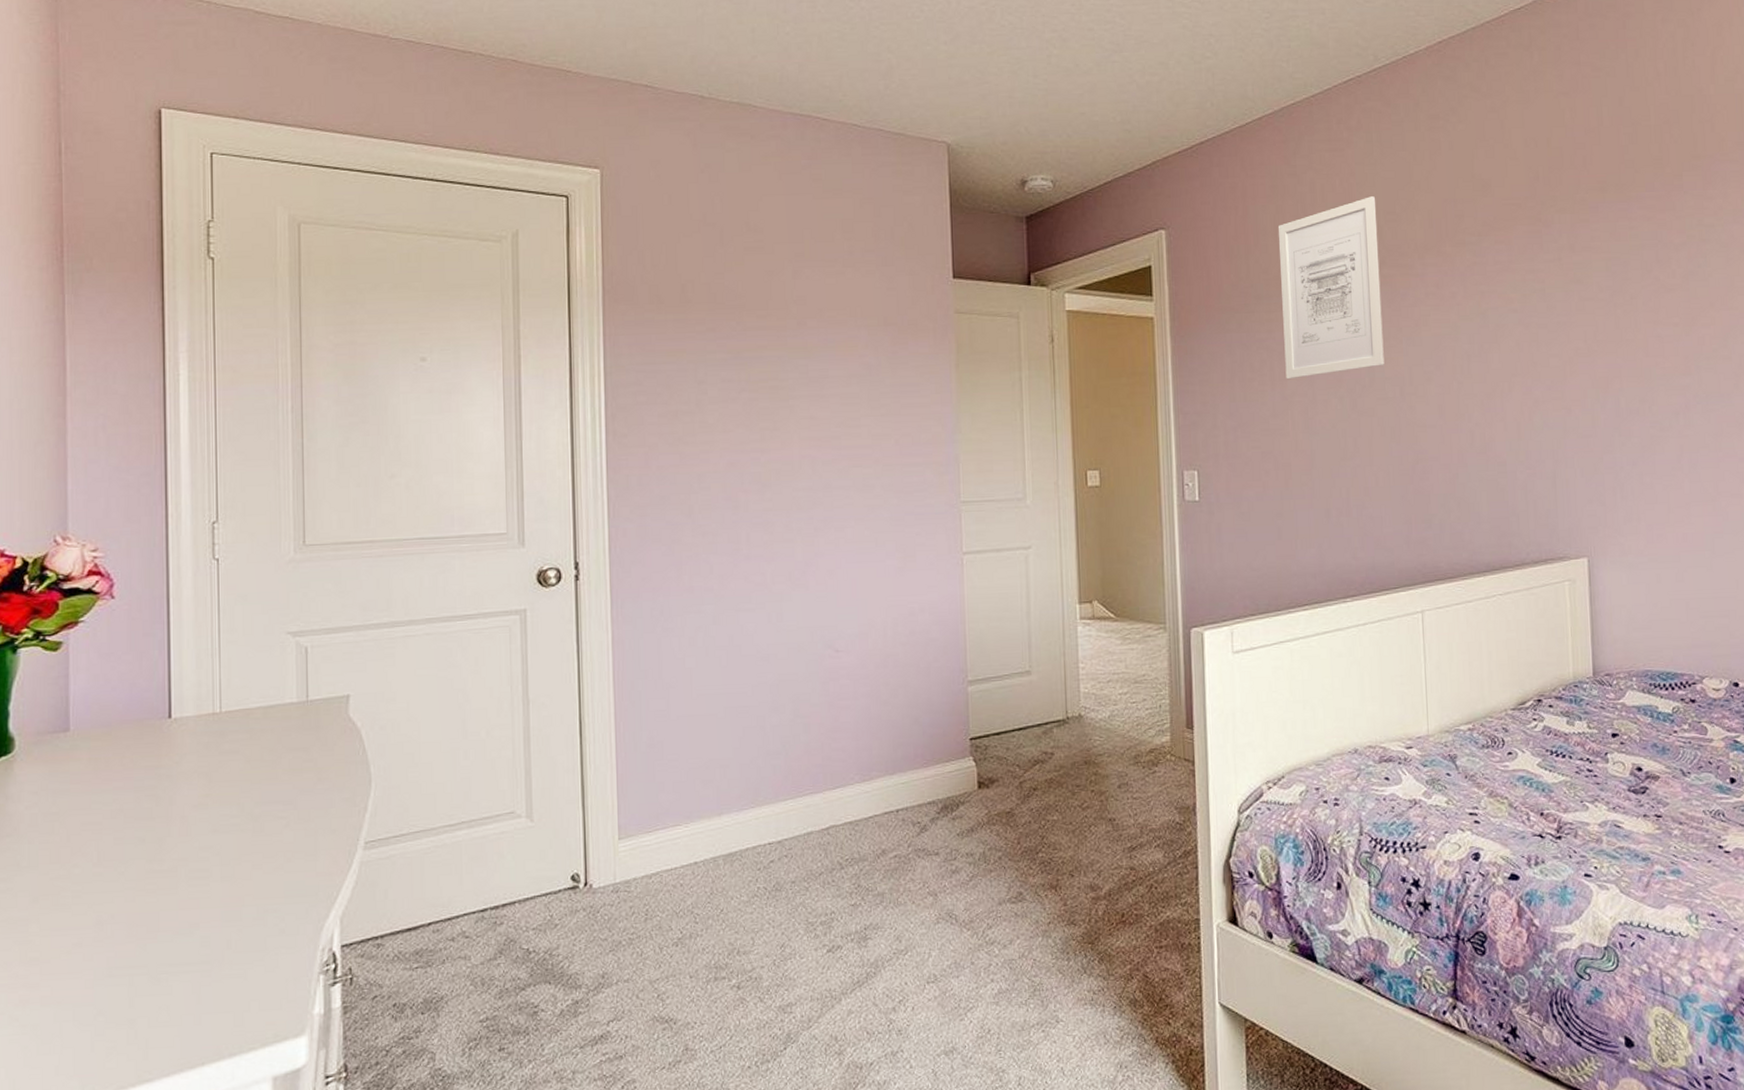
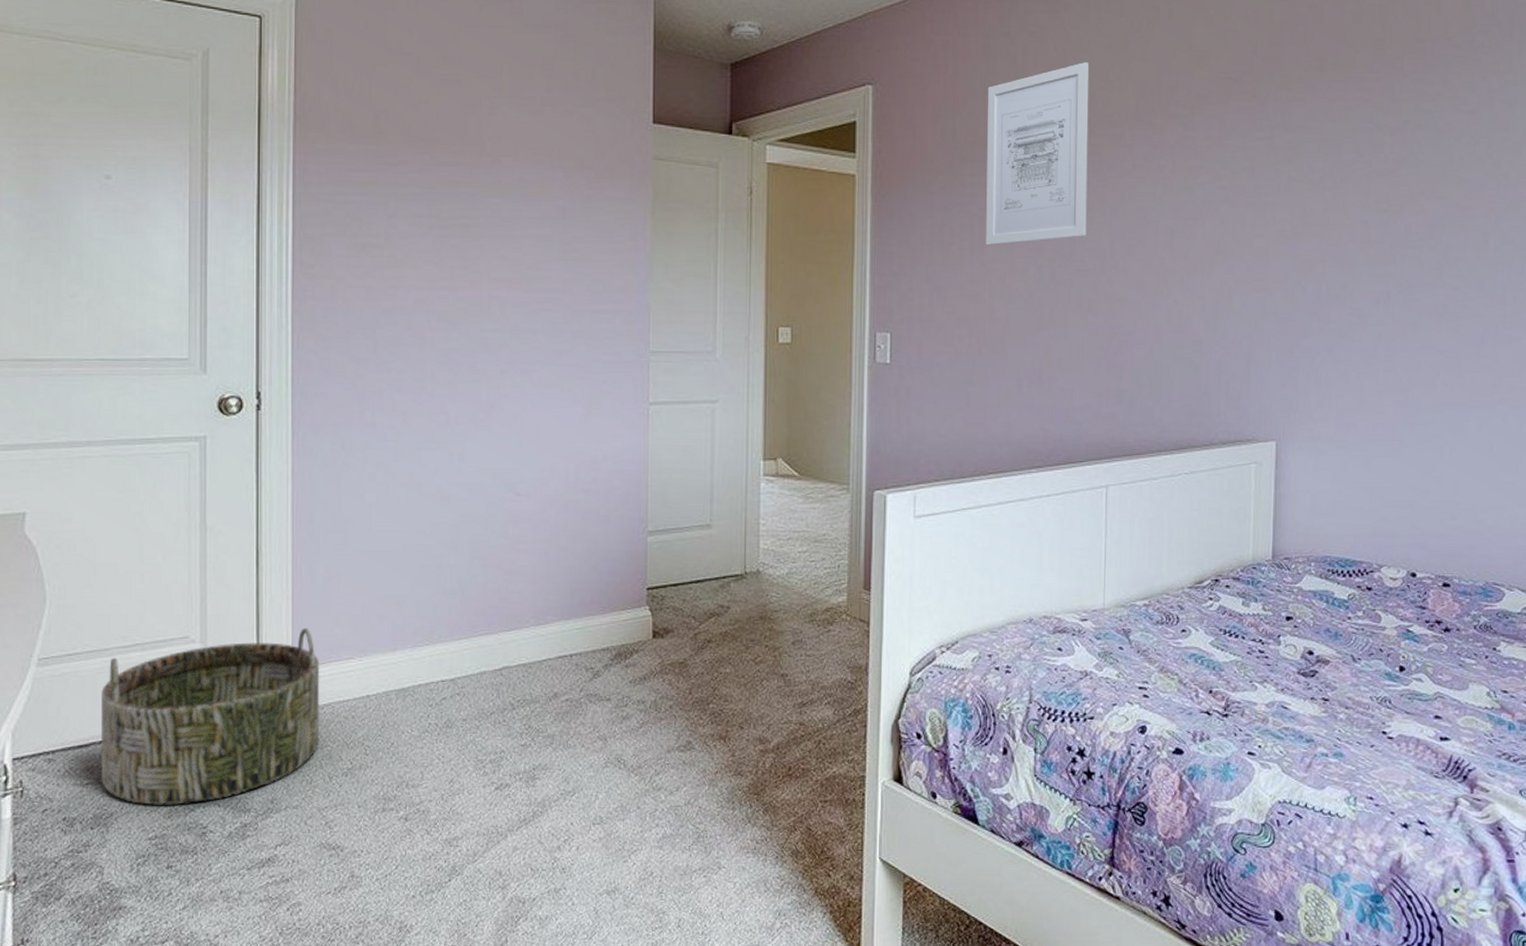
basket: none [429,796,649,986] -> present [100,627,320,805]

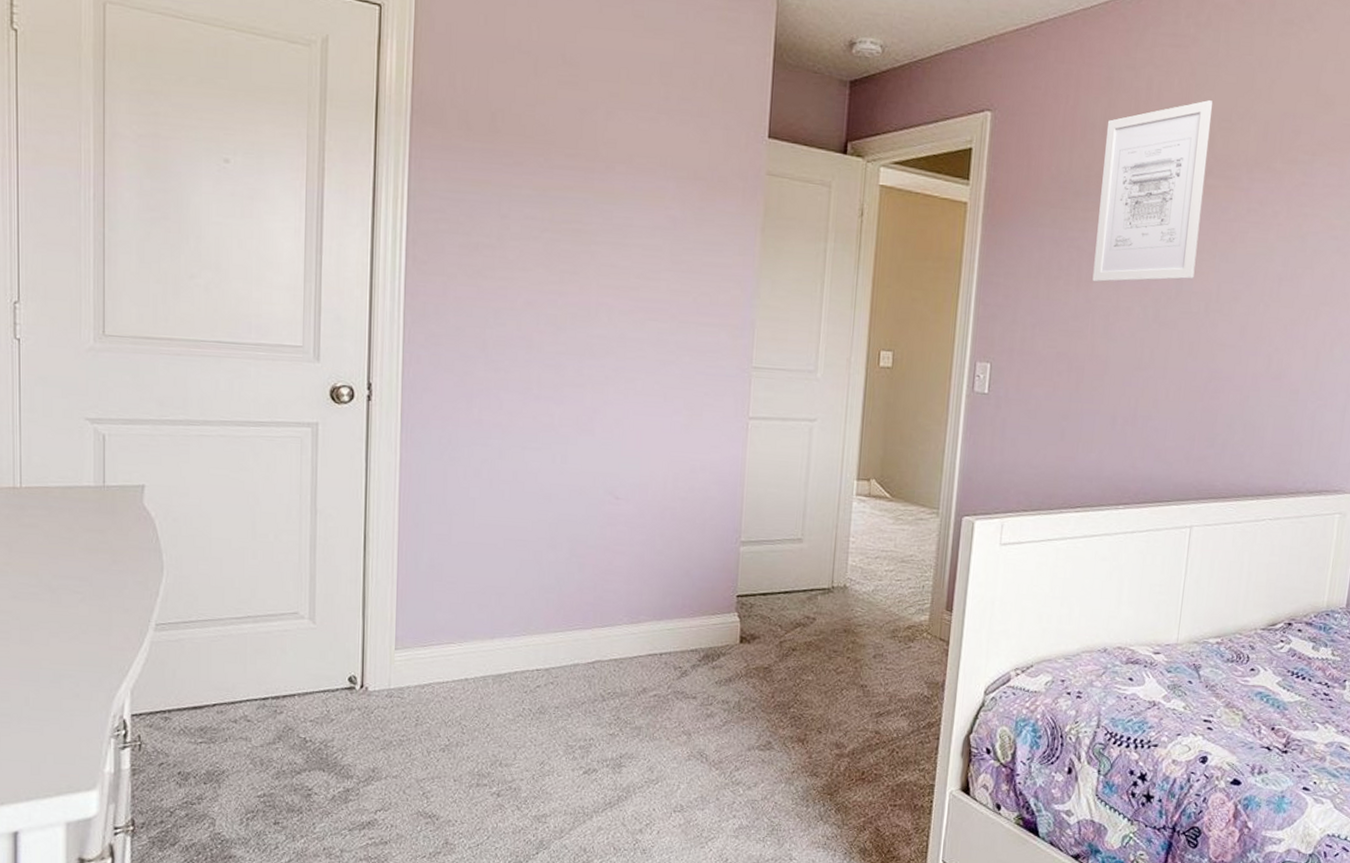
basket: present [100,627,320,805] -> none [213,611,422,767]

